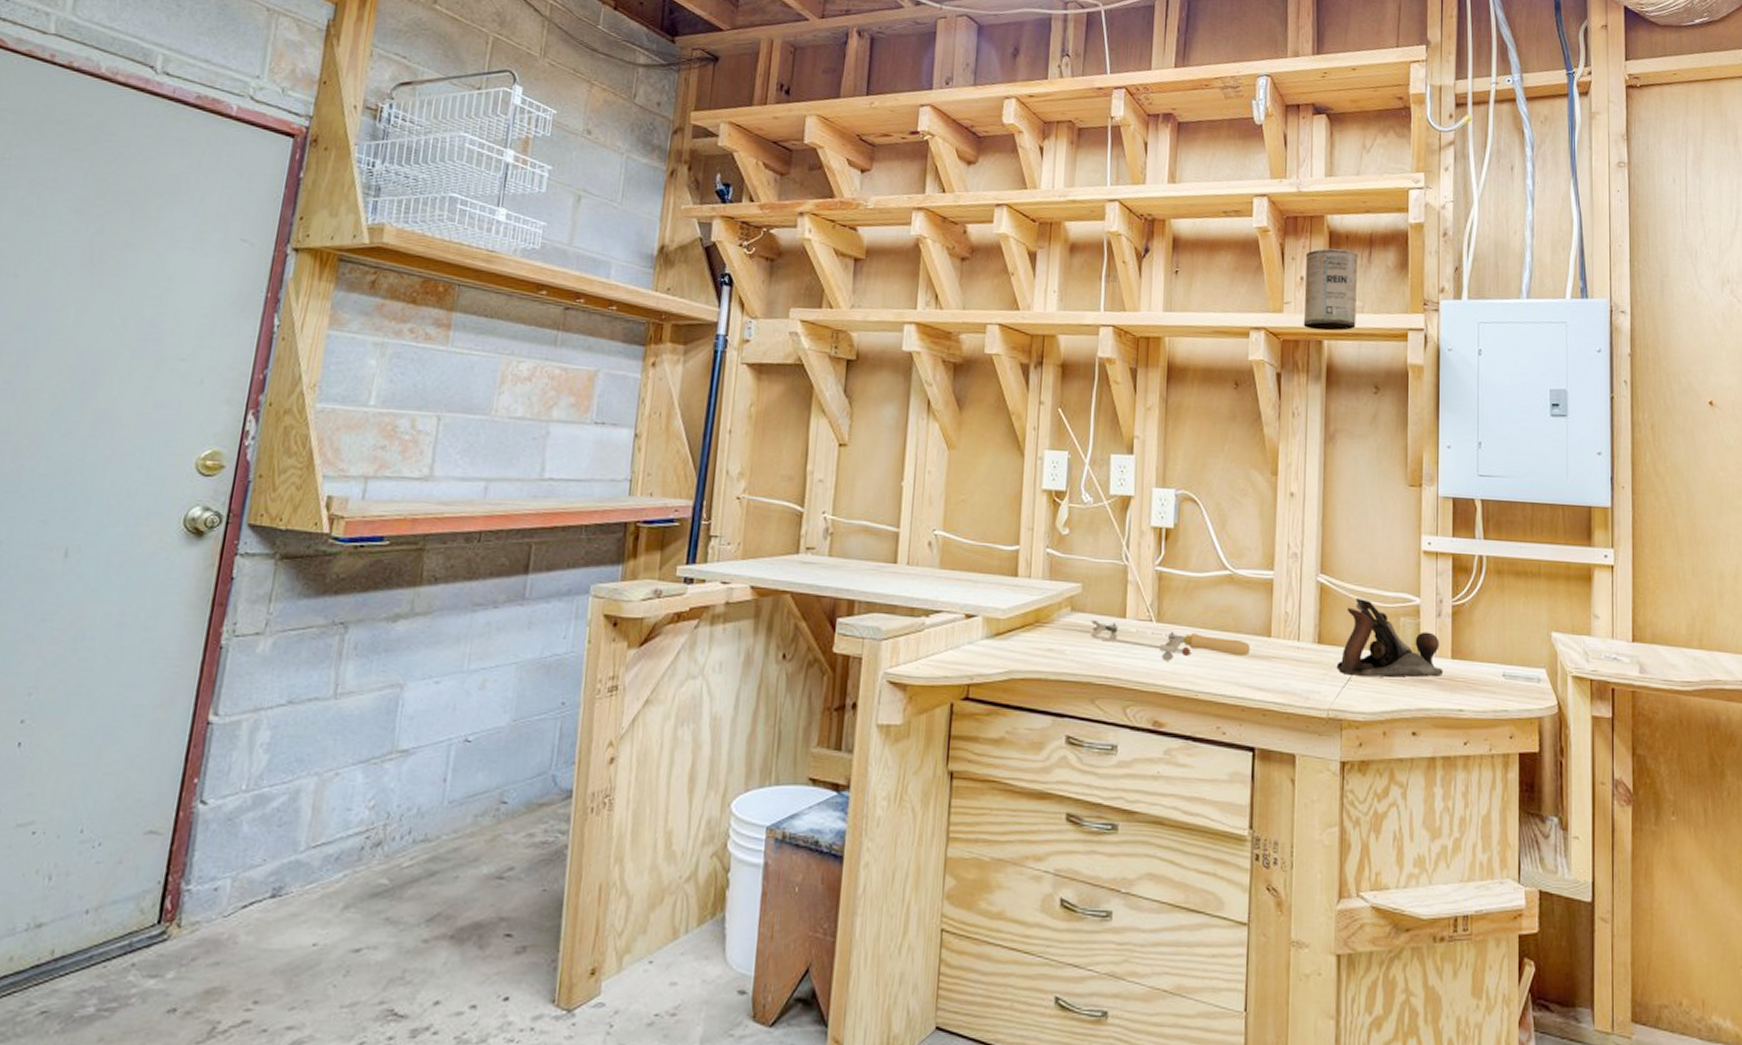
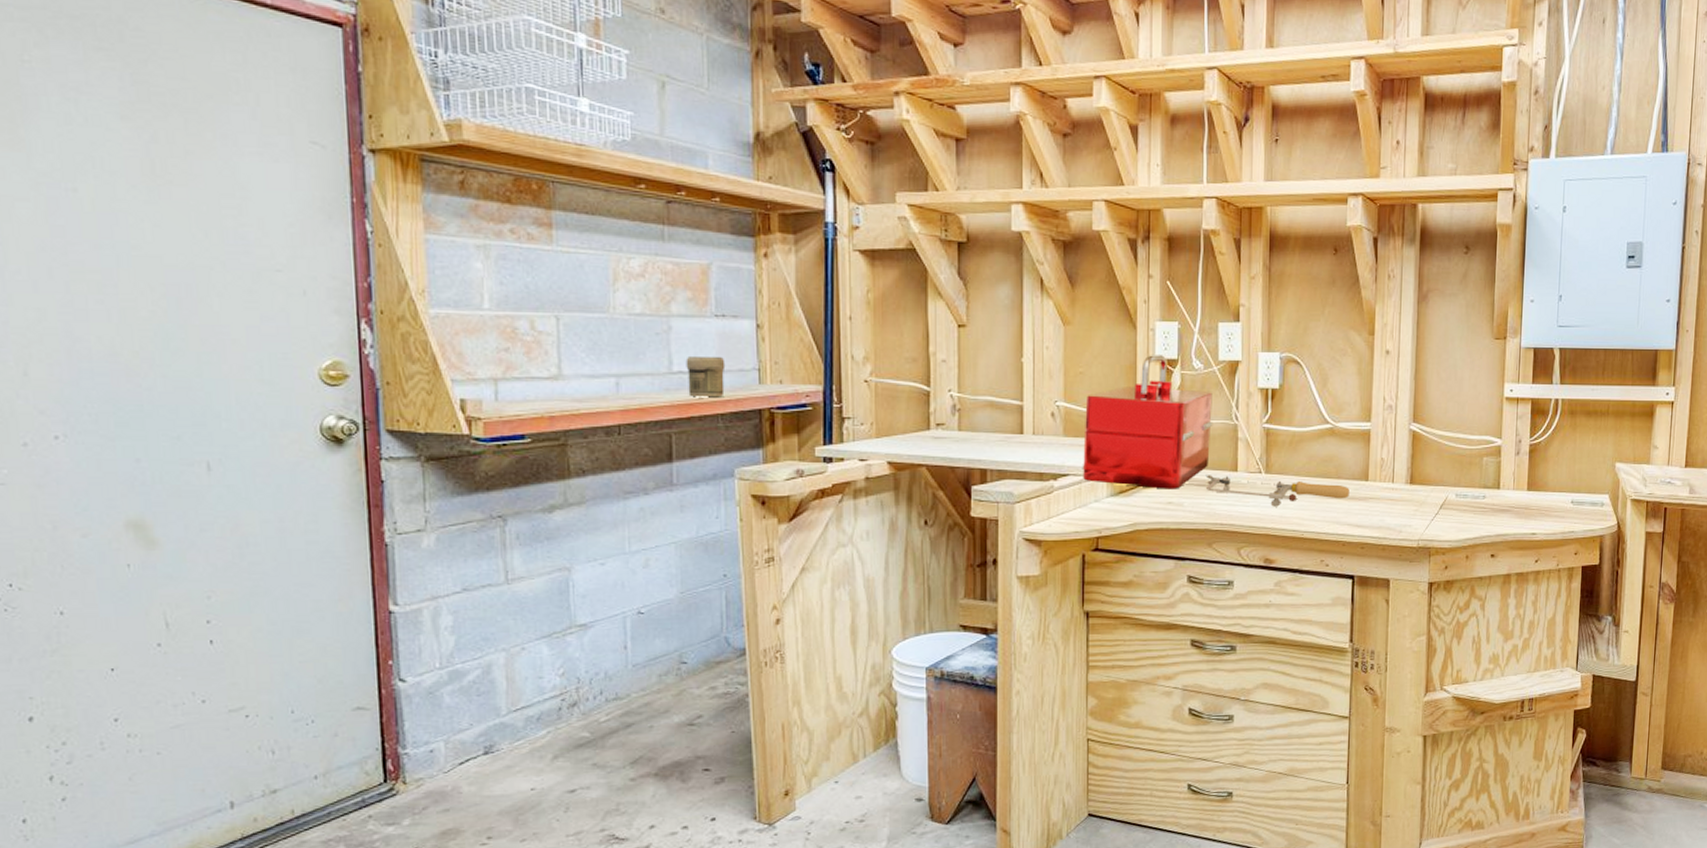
jar: none [555,462,598,508] -> present [685,355,726,398]
toolbox: none [957,484,1102,634] -> present [1083,353,1213,489]
paint can: present [1303,248,1357,331] -> none [1399,111,1452,194]
hand plane: present [1336,598,1444,678] -> none [1426,443,1520,511]

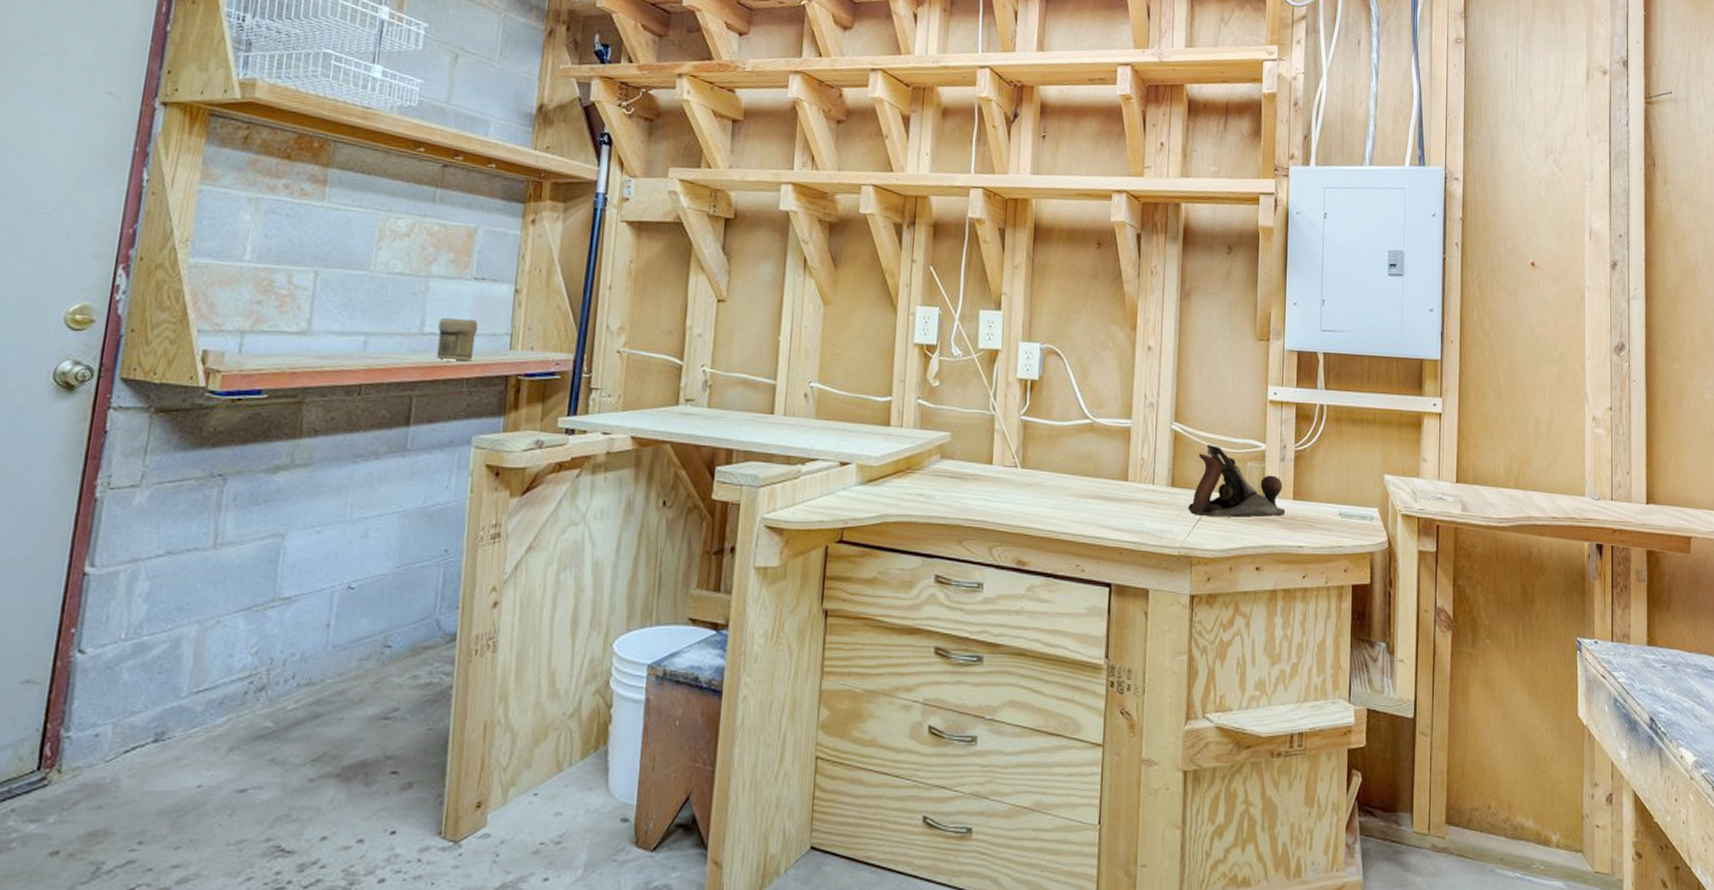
toolbox: present [1083,353,1213,489] -> none [832,338,970,480]
saw: present [1205,475,1350,507] -> none [958,467,1108,504]
hand plane: none [1426,443,1520,511] -> present [1188,445,1286,518]

